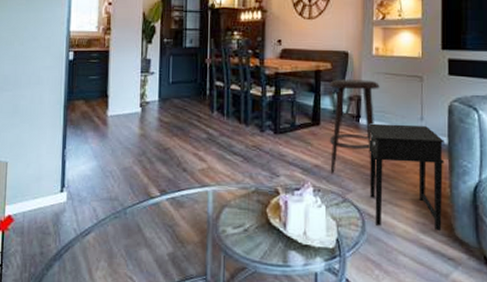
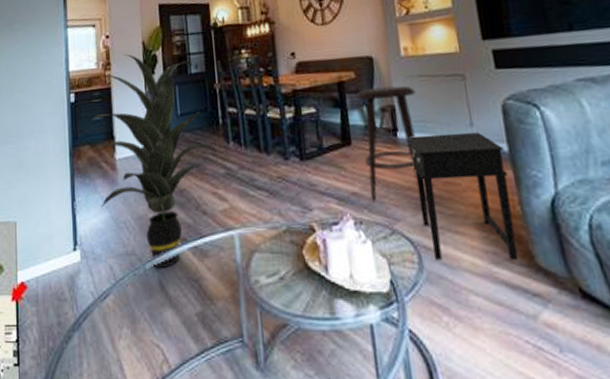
indoor plant: none [88,22,206,213] -> present [92,54,222,268]

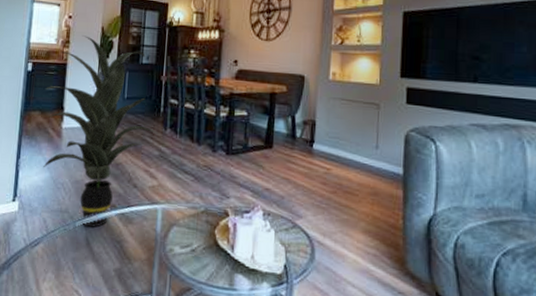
stool: present [355,85,427,201] -> none [281,102,335,203]
side table: present [409,132,519,260] -> none [320,149,400,263]

